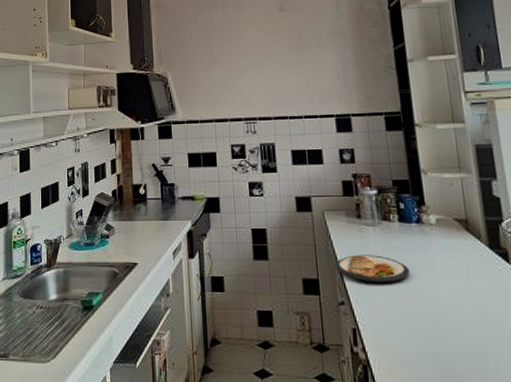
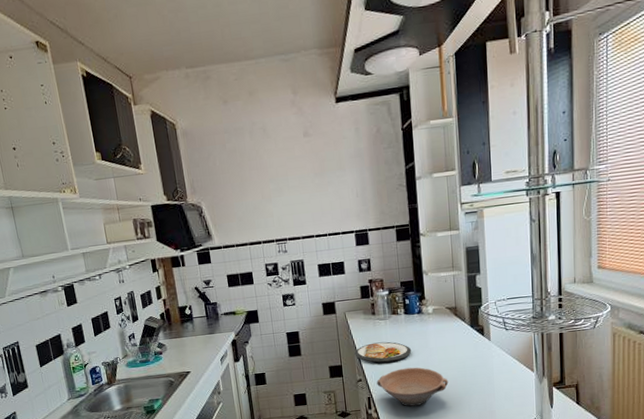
bowl: none [364,294,464,351] -> present [377,367,449,407]

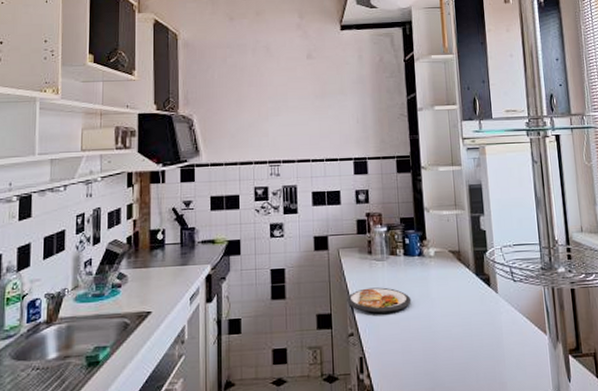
bowl: present [377,367,449,407] -> none [371,321,453,372]

